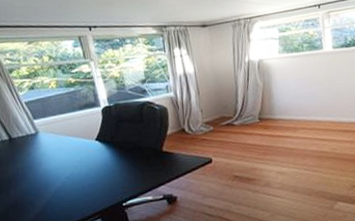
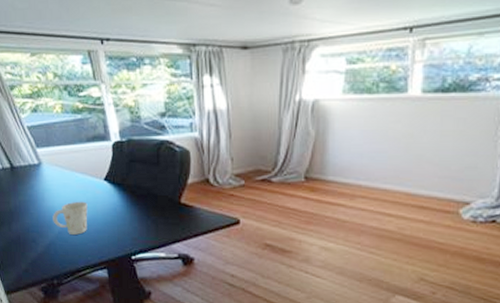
mug: none [49,161,82,192] -> present [53,201,88,235]

